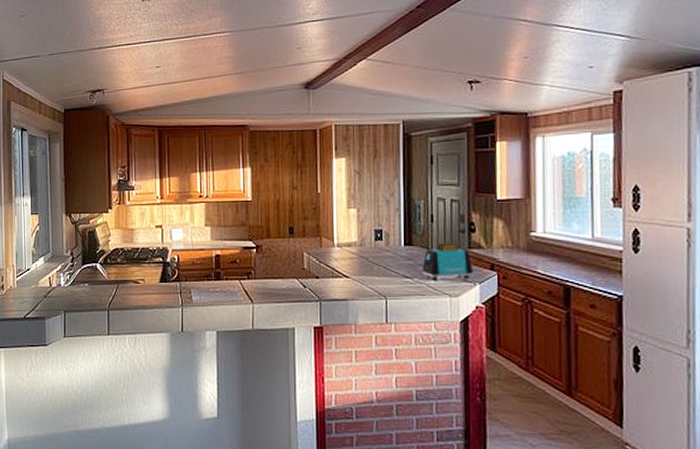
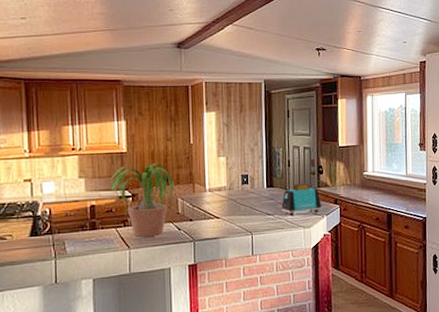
potted plant: none [230,213,303,292] -> present [106,163,178,237]

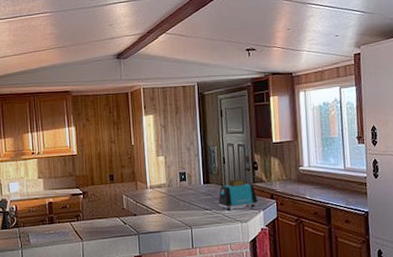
potted plant: present [106,163,178,237] -> none [61,163,122,230]

